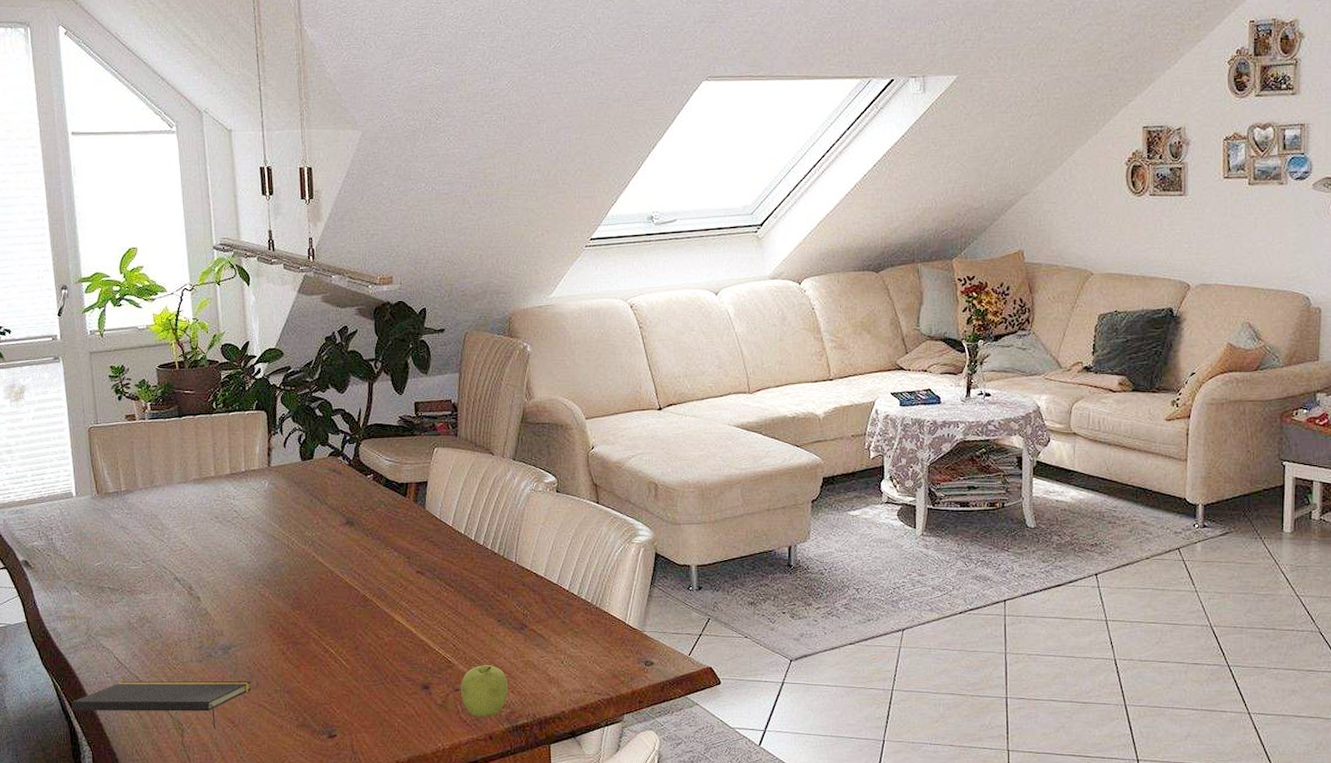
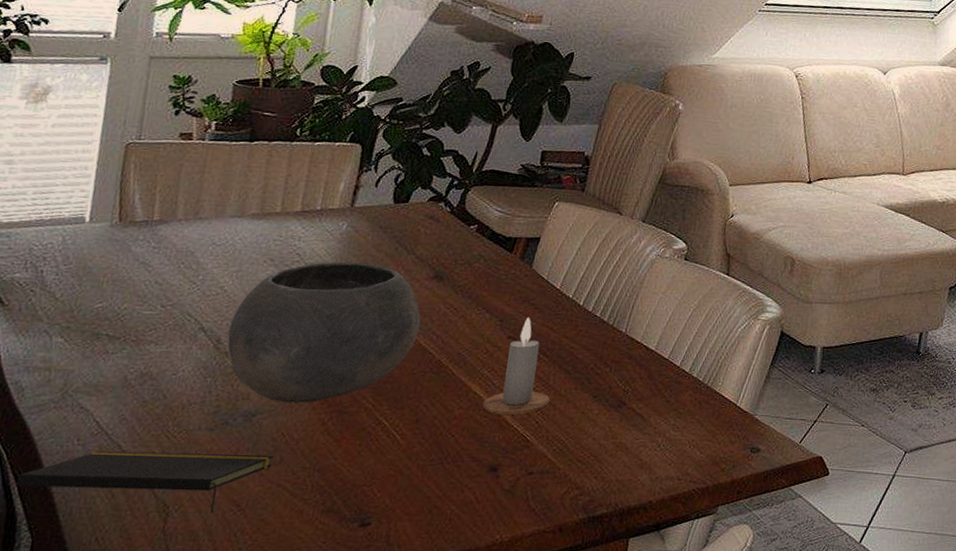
bowl: none [196,515,343,637] -> present [227,261,421,403]
candle: none [406,553,462,639] -> present [482,317,551,415]
fruit: present [461,665,509,717] -> none [534,446,593,505]

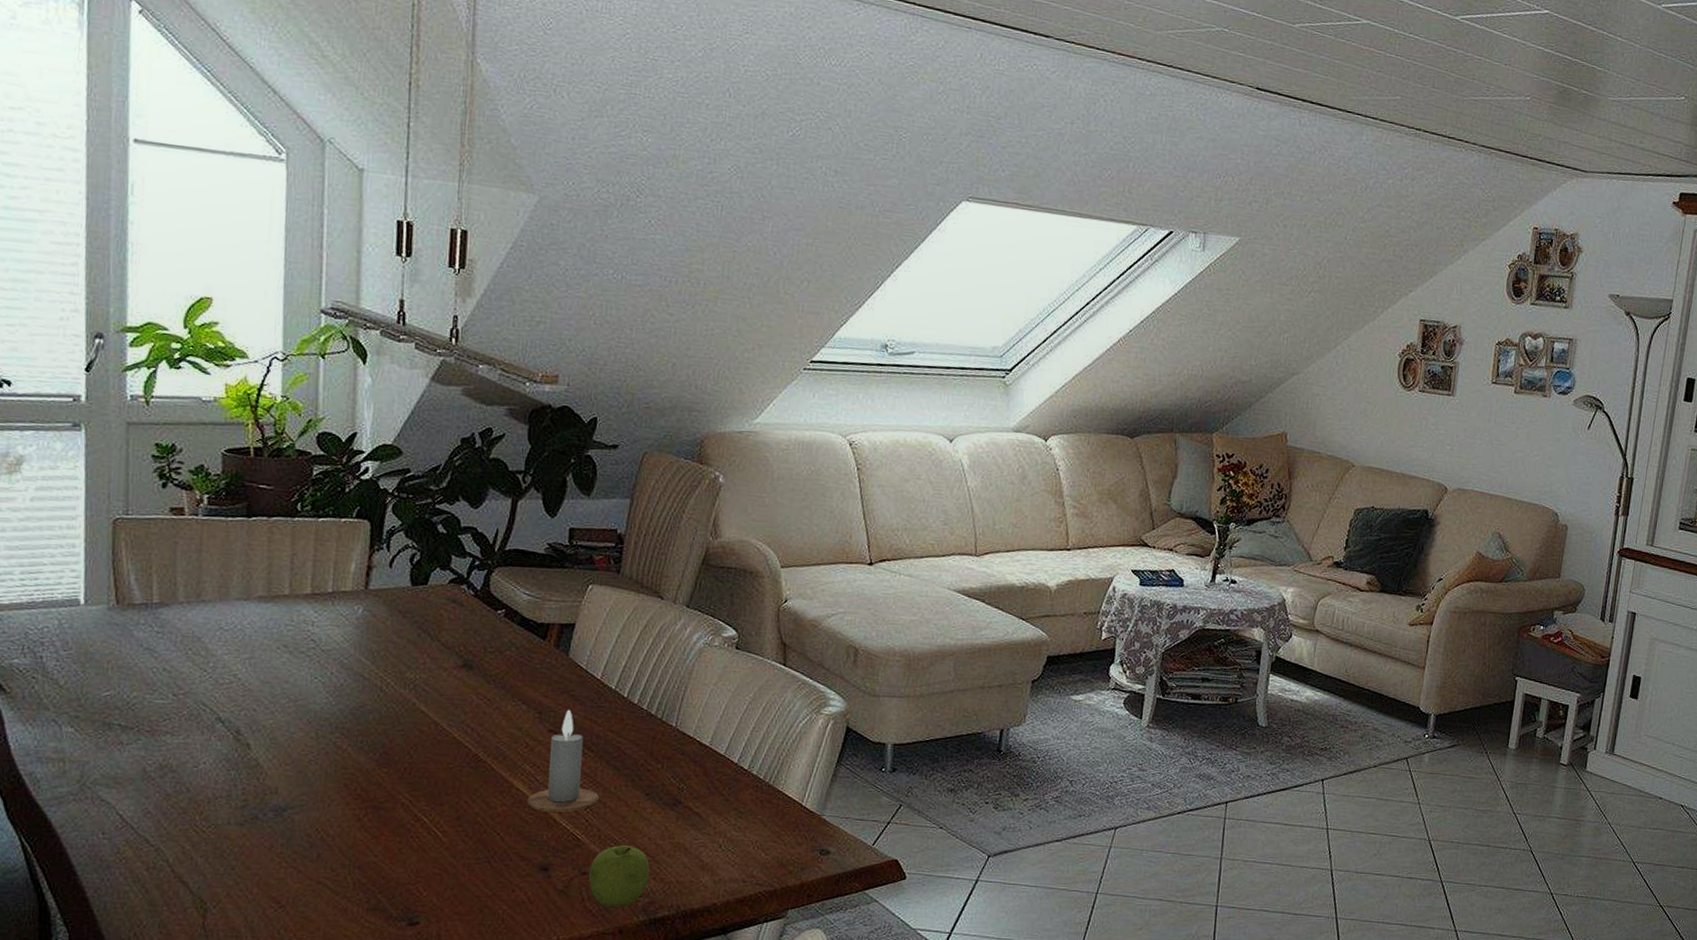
notepad: present [15,450,274,513] -> none [44,845,310,910]
bowl: present [227,261,421,403] -> none [247,648,452,798]
fruit: none [534,446,593,505] -> present [589,845,650,907]

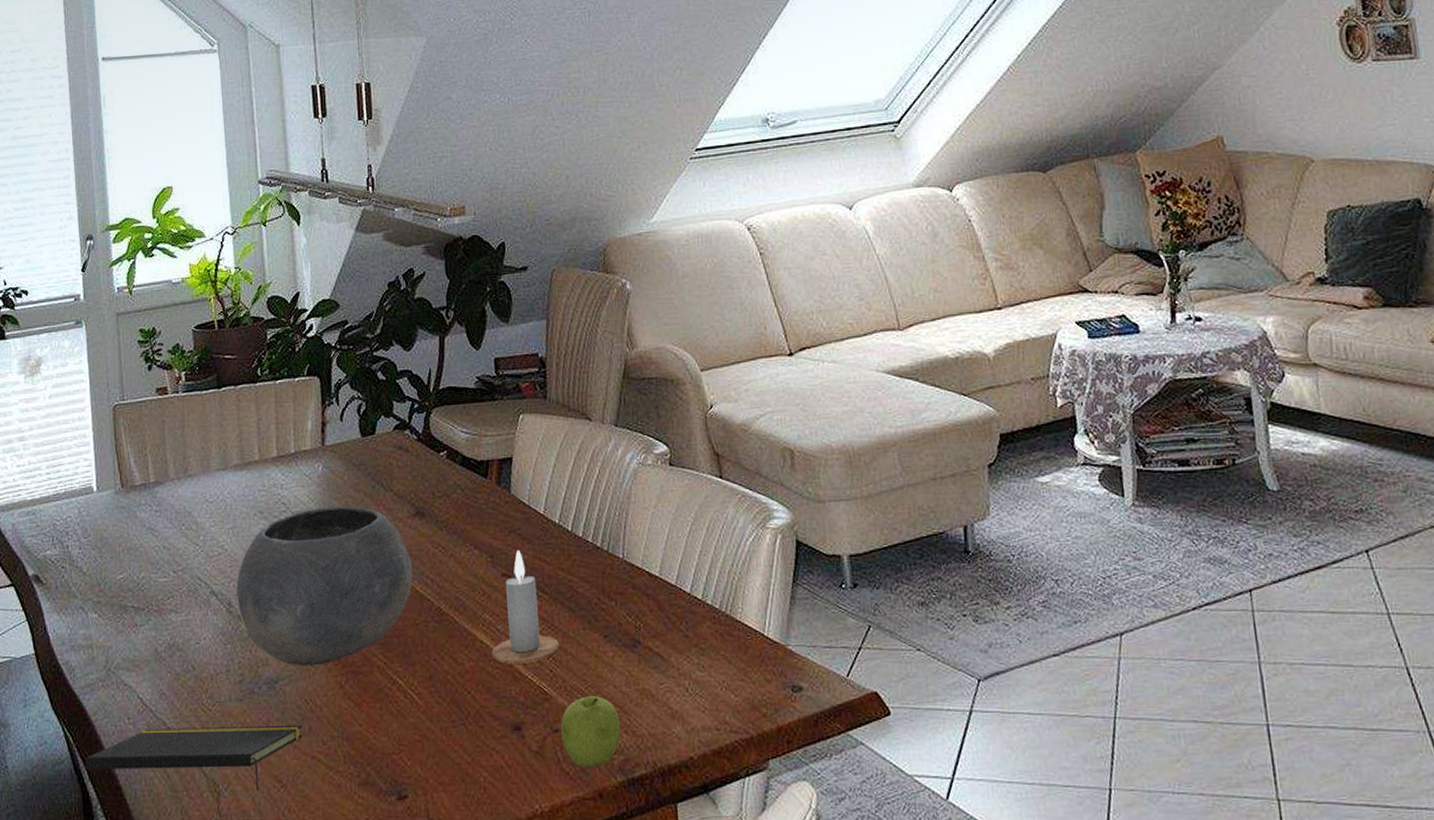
notepad: none [44,845,310,910] -> present [84,726,303,791]
bowl: none [247,648,452,798] -> present [236,505,412,666]

